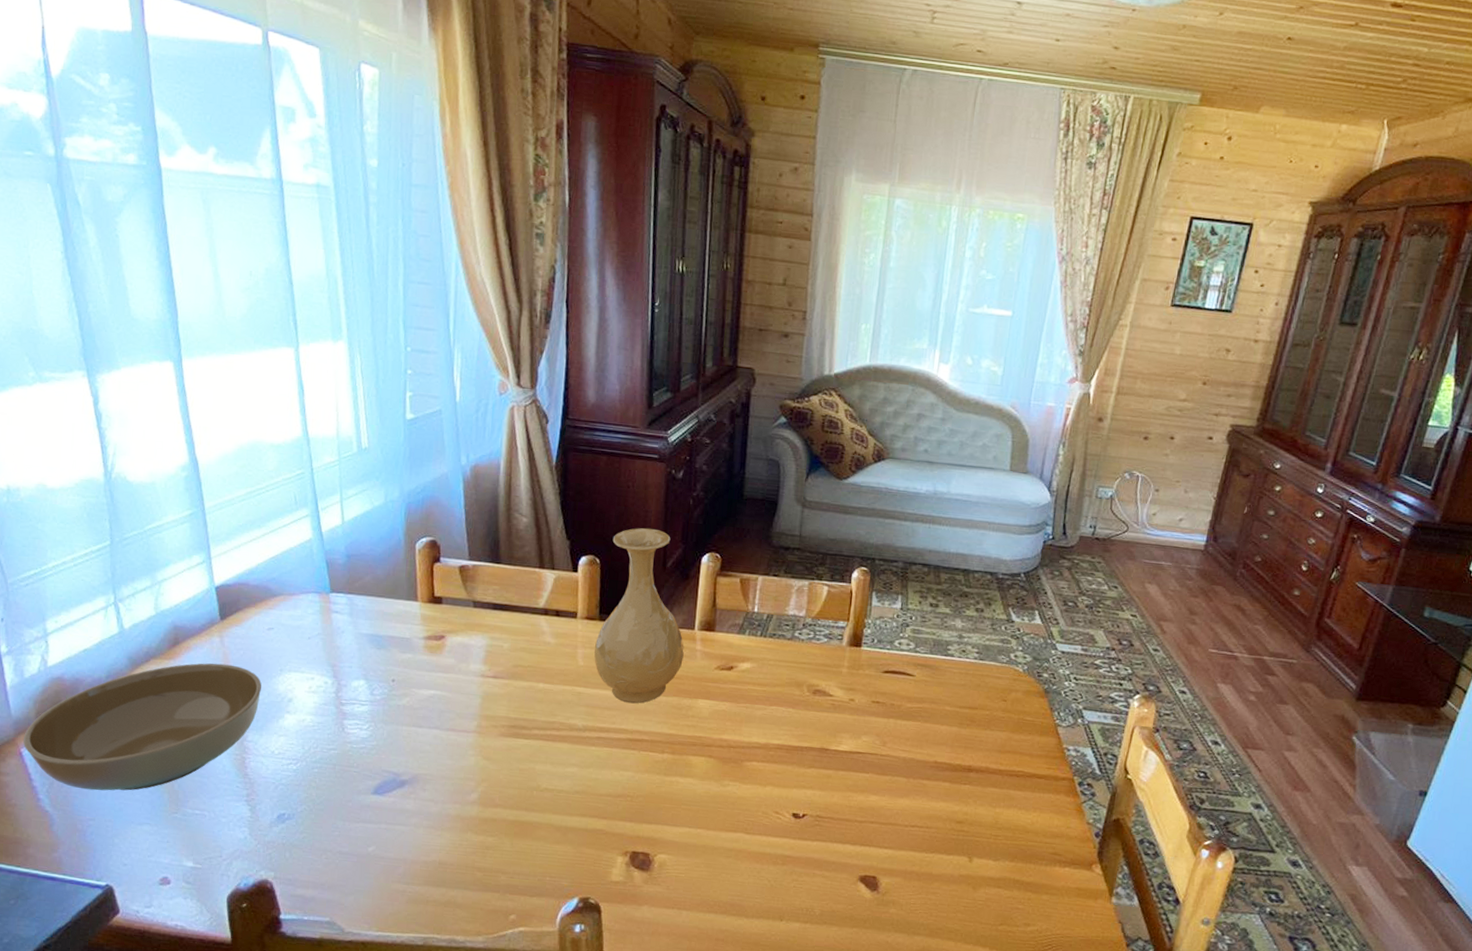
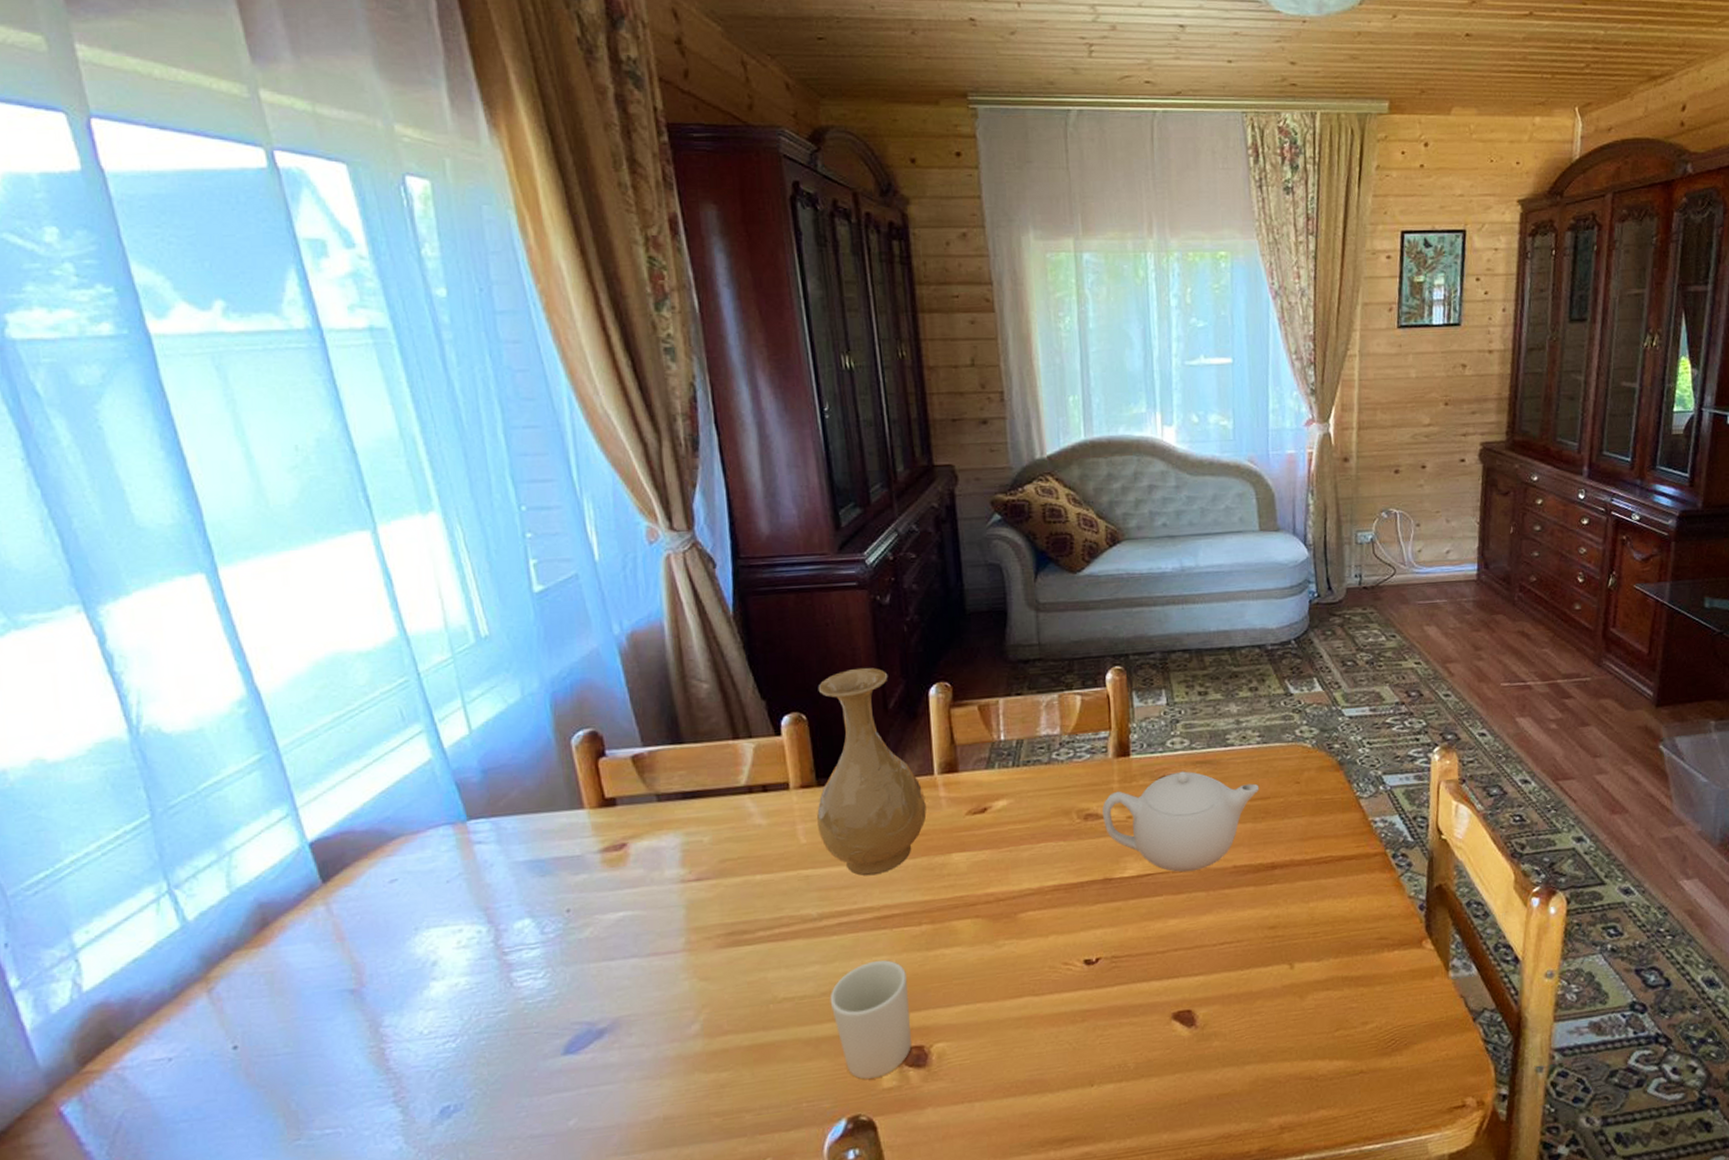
bowl: present [23,663,262,791] -> none [61,935,393,1140]
mug: none [581,774,645,871] -> present [830,960,911,1079]
teapot: none [829,669,970,758] -> present [1102,771,1260,872]

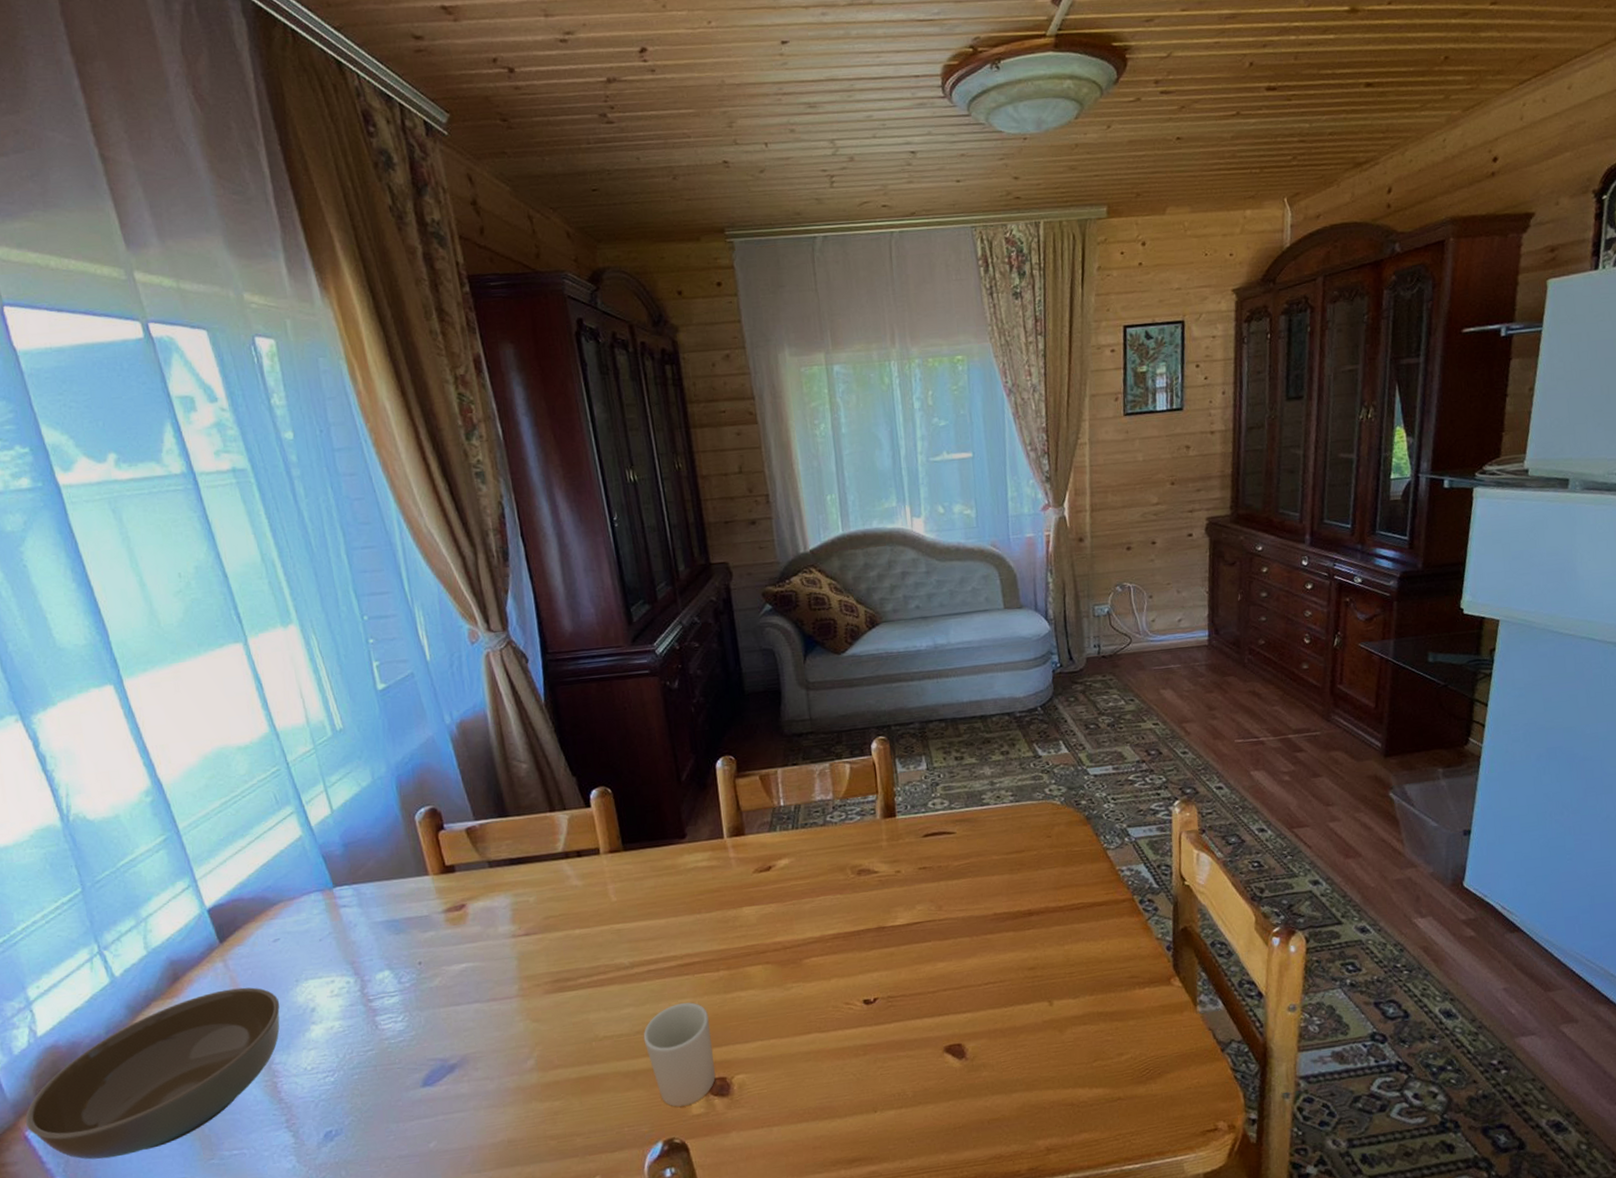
bowl: none [61,935,393,1140] -> present [25,987,280,1160]
vase: present [817,667,927,876] -> none [620,745,719,929]
teapot: present [1102,771,1260,872] -> none [873,829,1014,920]

